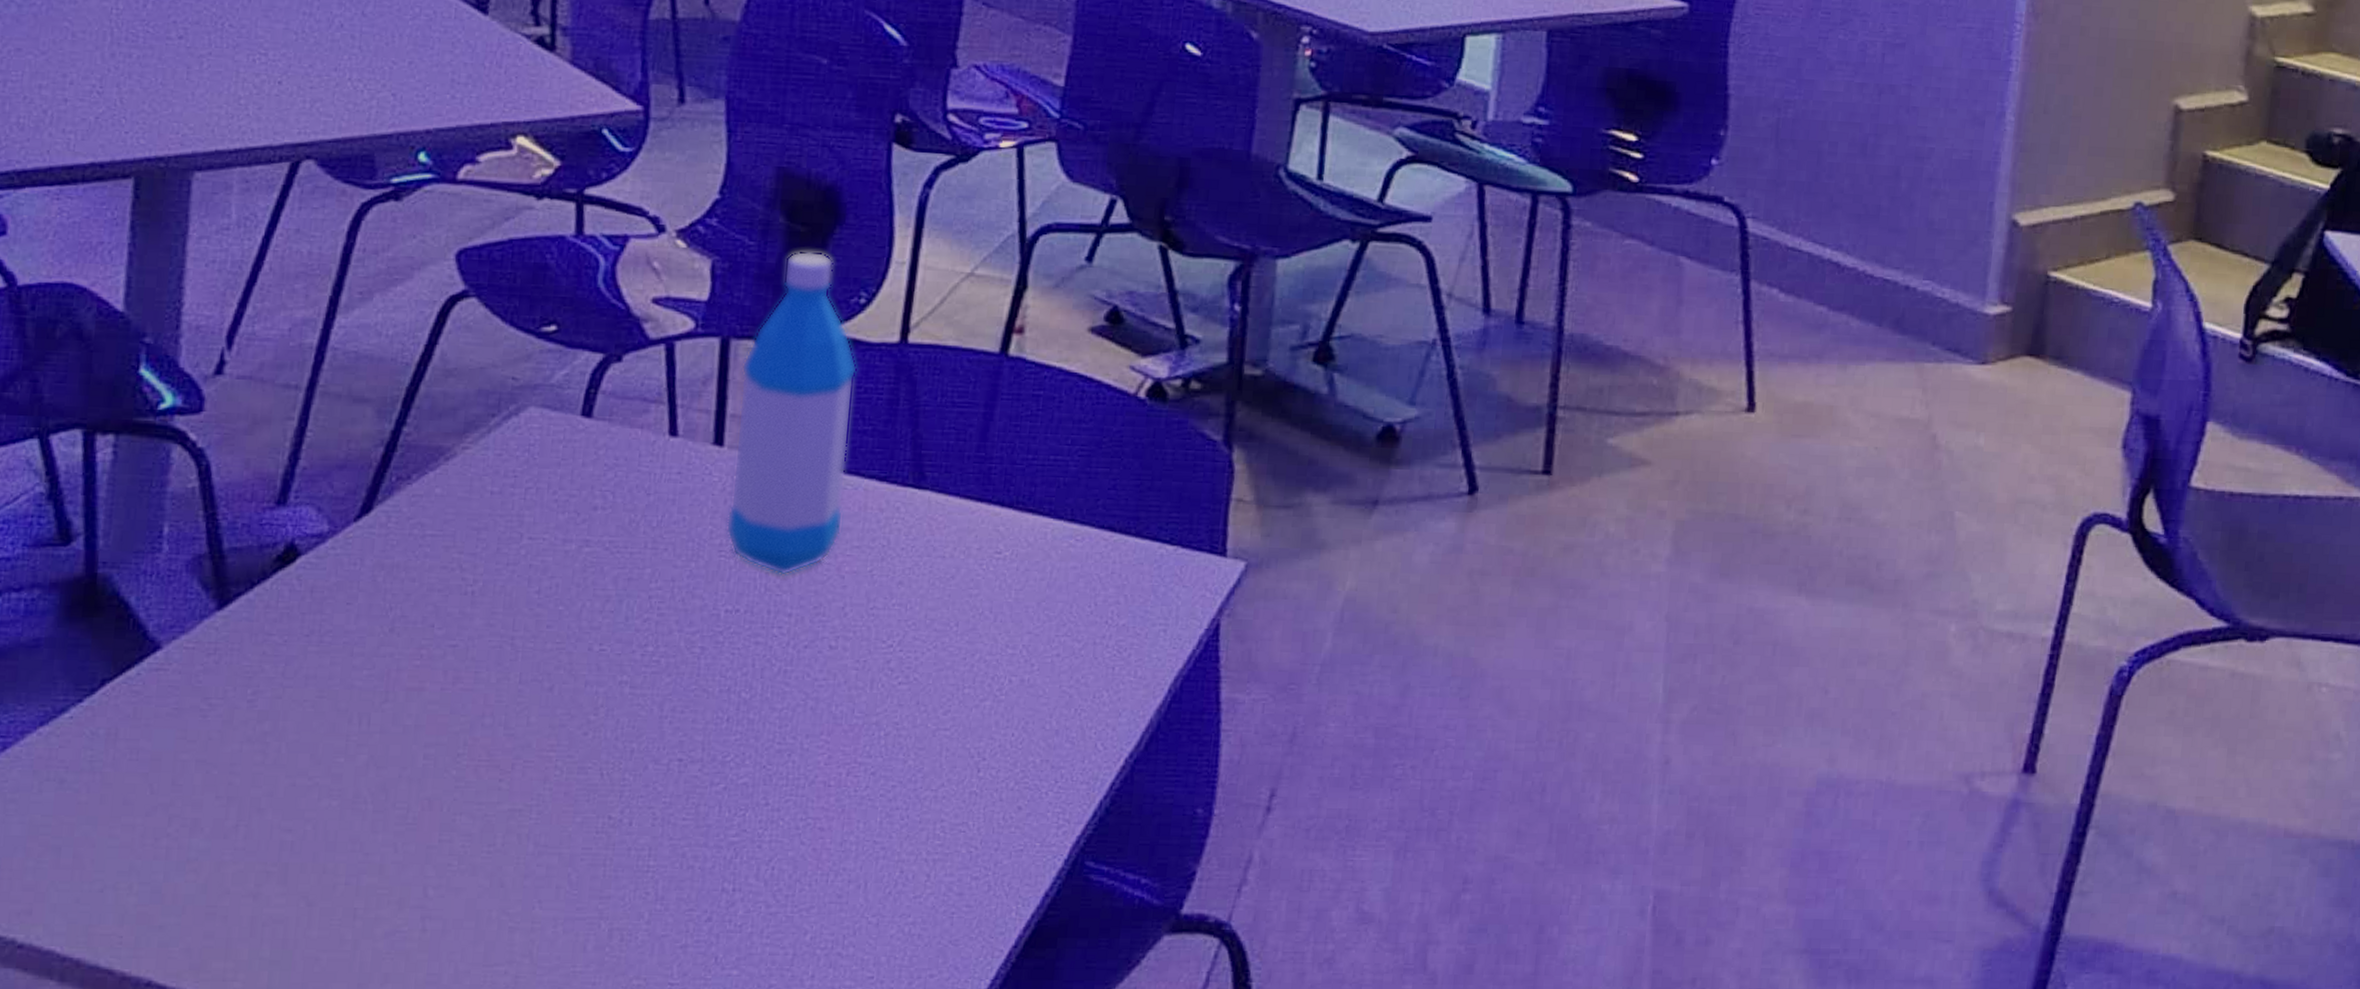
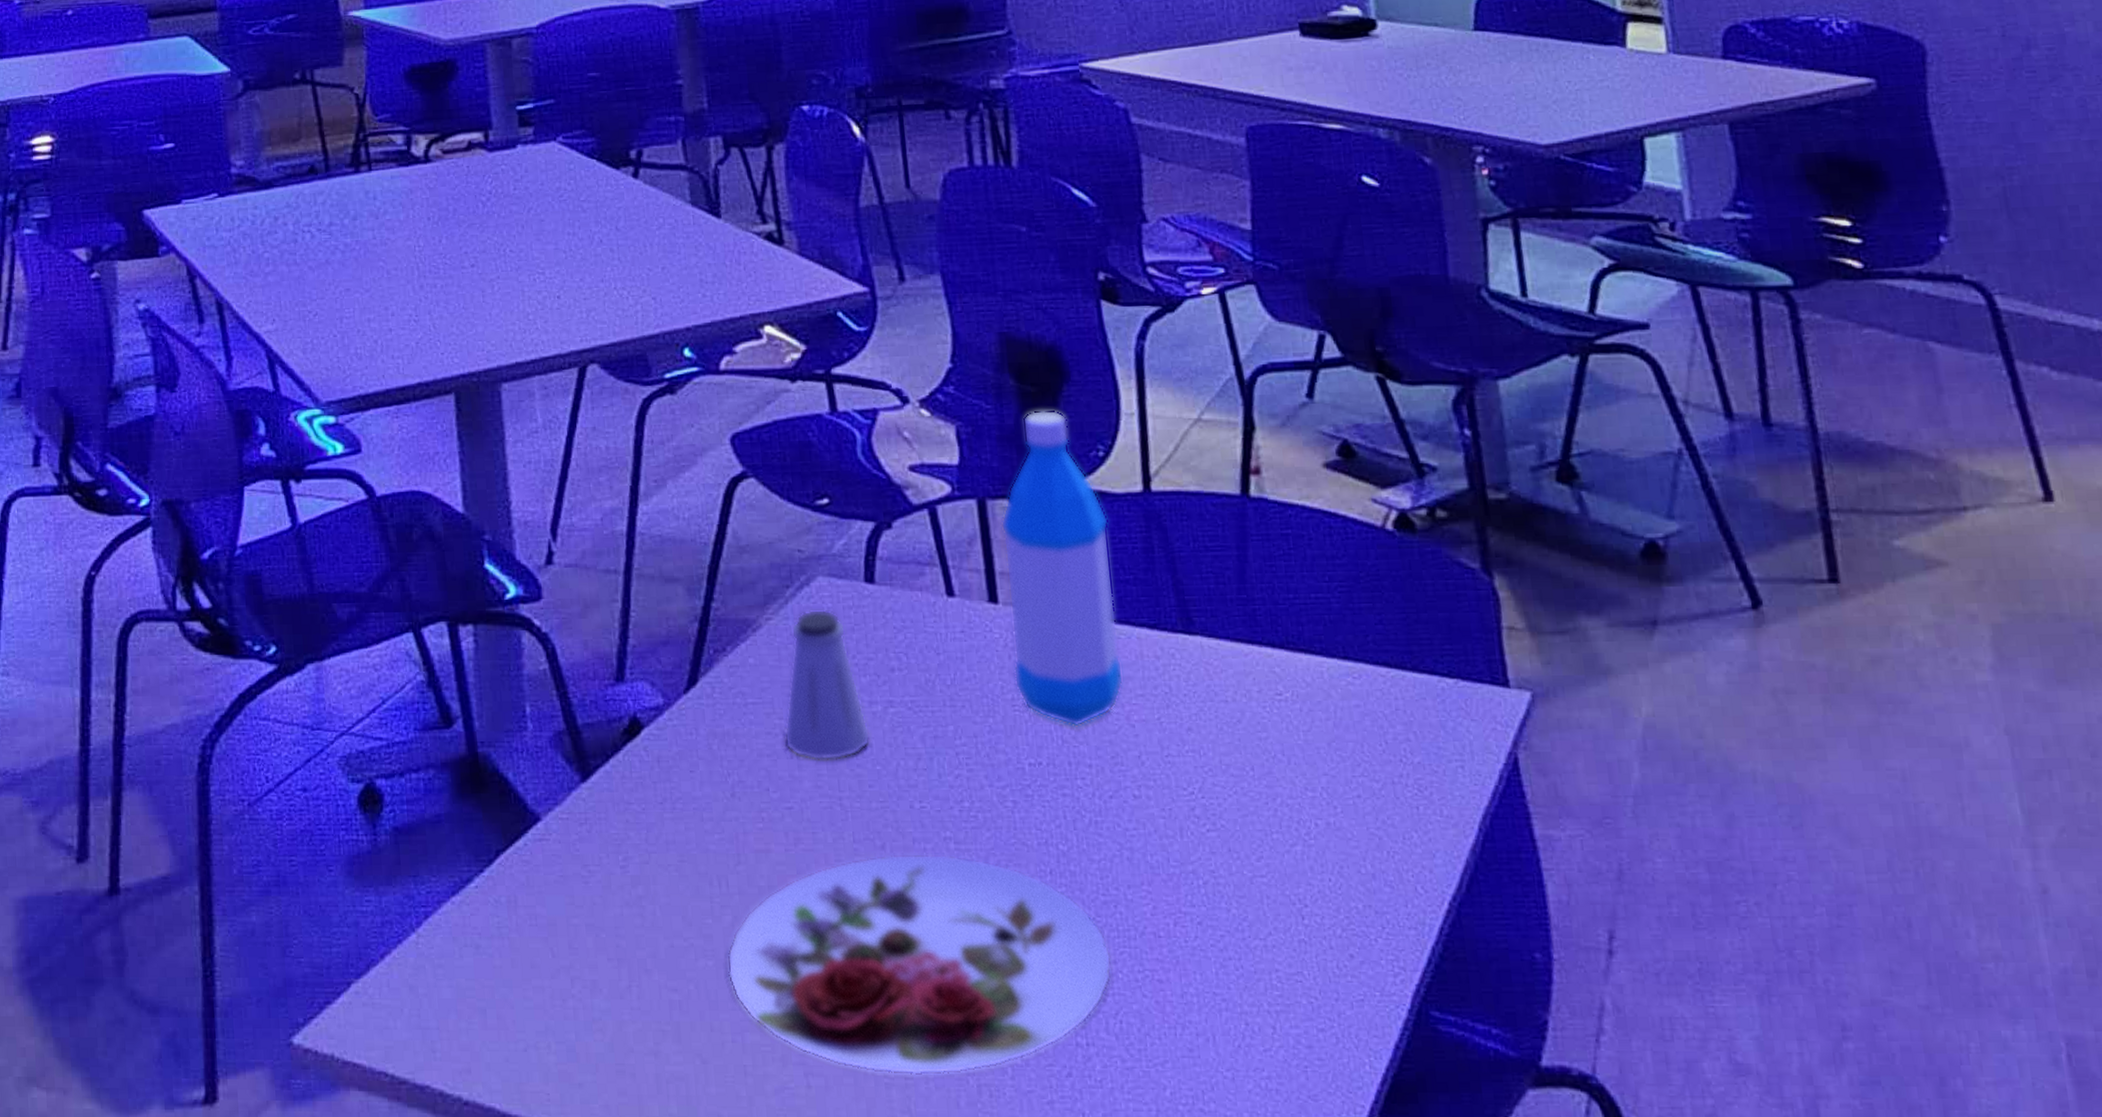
plate: none [352,697,777,920] -> present [727,854,1112,1076]
saltshaker: none [460,440,559,599] -> present [784,609,871,762]

